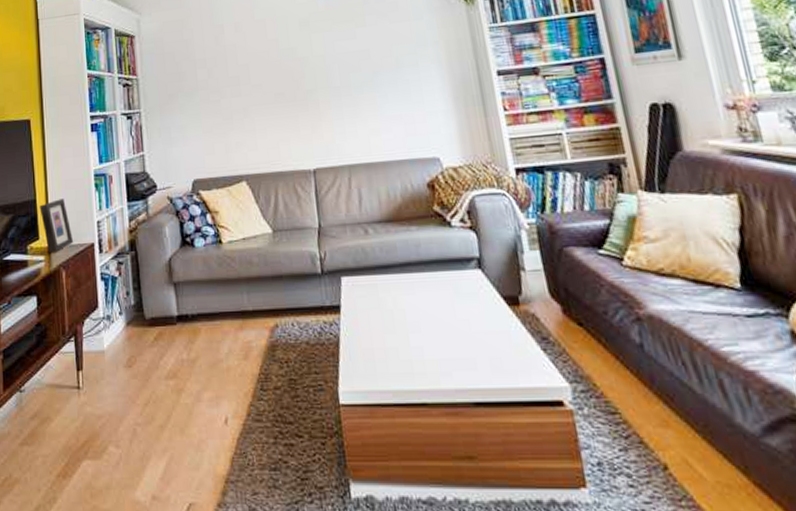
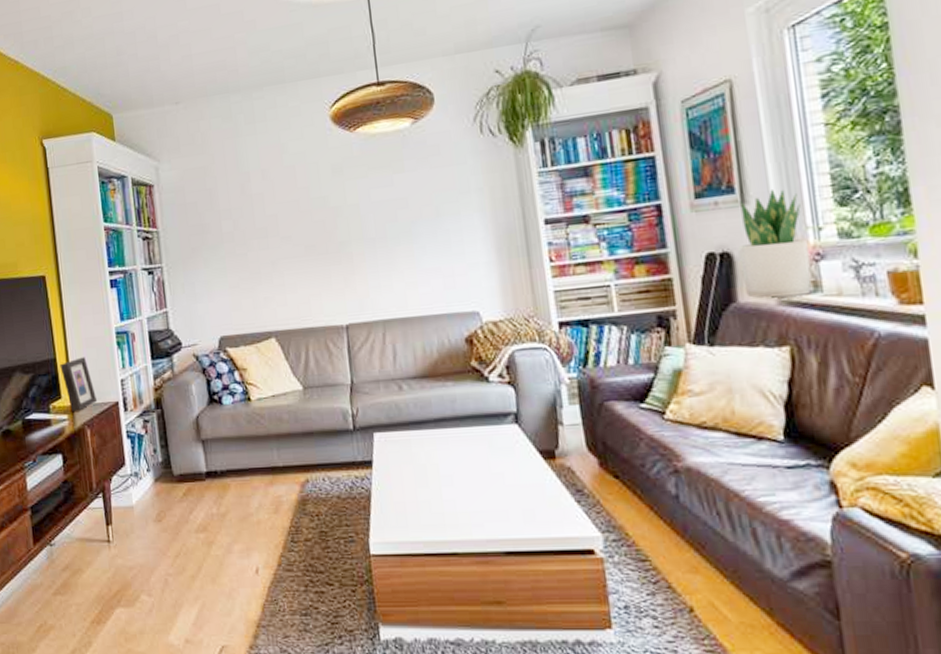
planter: none [677,46,752,148] -> present [738,190,812,299]

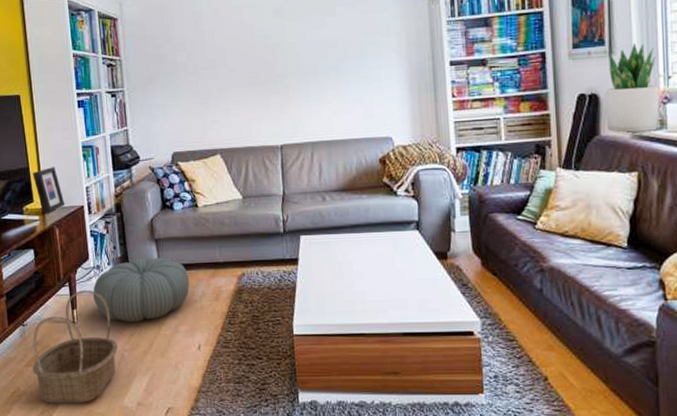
basket: none [61,502,160,640] -> present [32,290,118,403]
pouf: none [130,461,243,541] -> present [93,257,189,323]

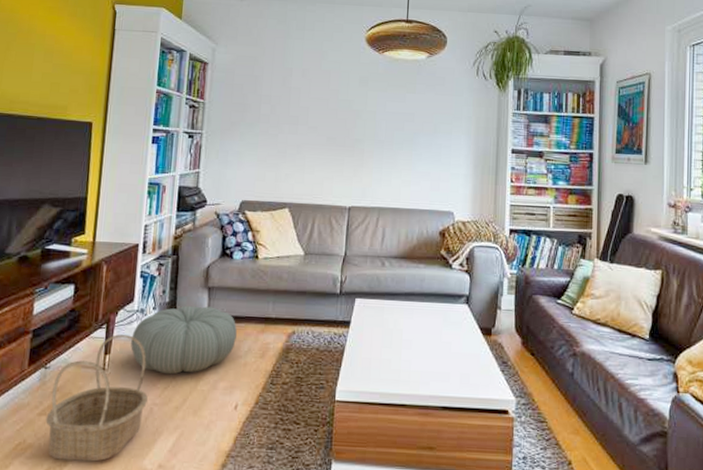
picture frame: present [32,167,66,214] -> none [89,200,119,249]
planter: present [604,44,659,133] -> none [638,156,682,235]

